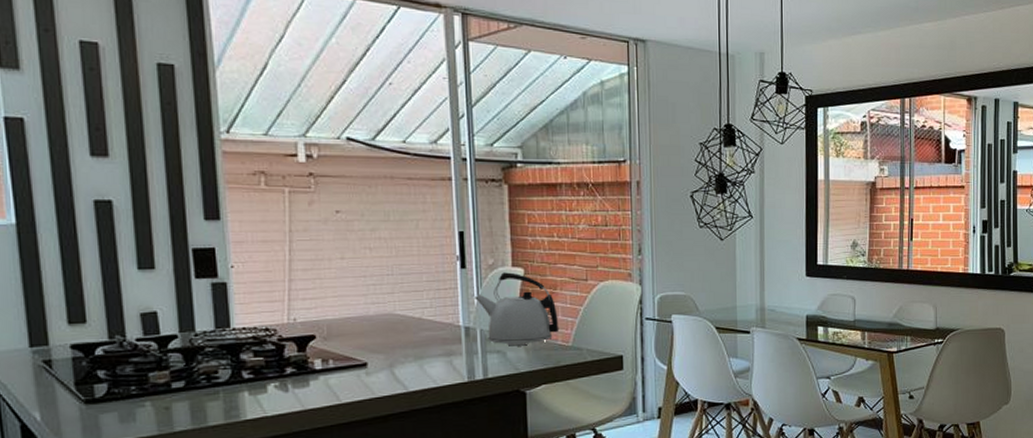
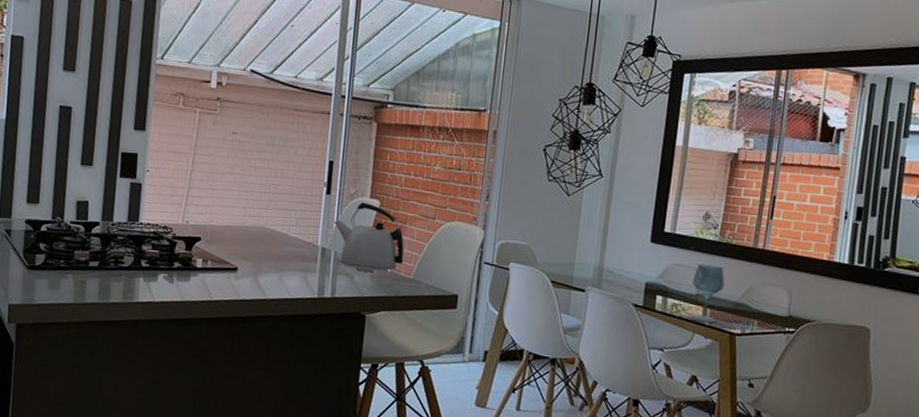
wine glass: none [848,290,878,346] -> present [691,263,726,323]

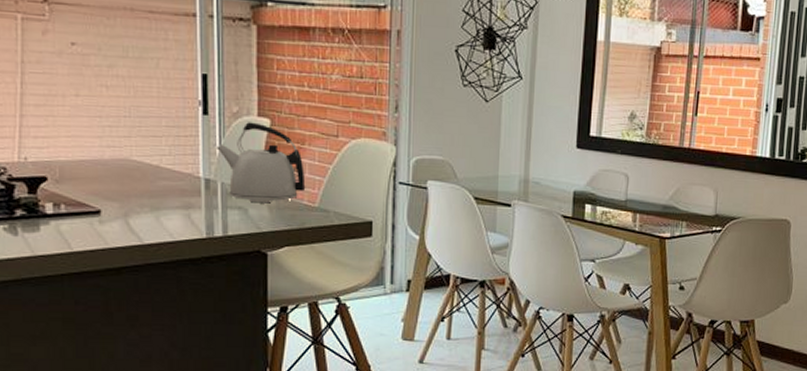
wine glass: present [691,263,726,323] -> none [620,167,654,229]

